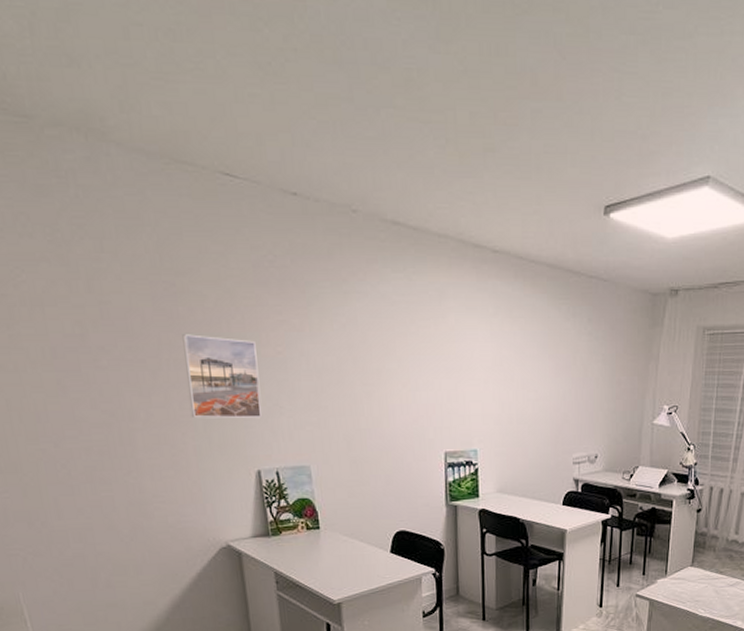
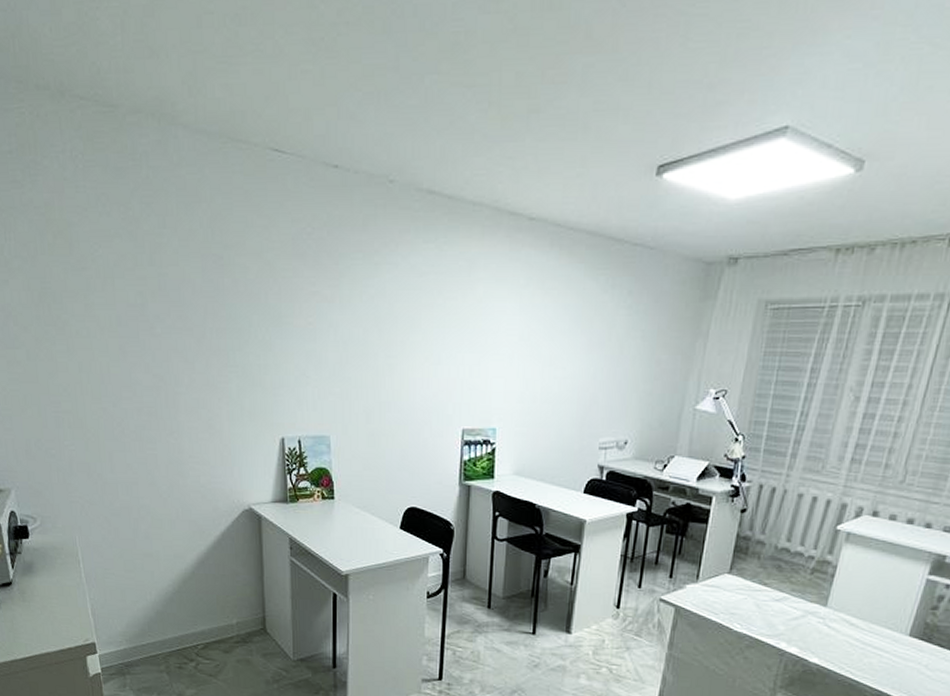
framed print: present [182,334,262,418] -> none [225,305,290,386]

